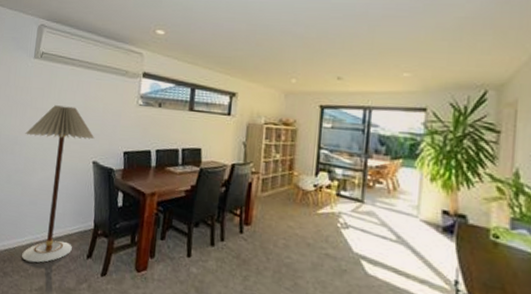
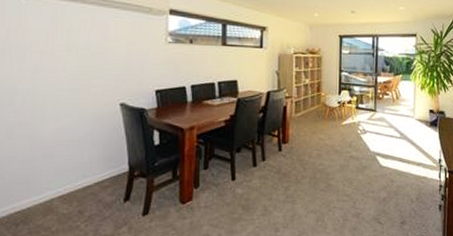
floor lamp: present [22,105,95,263] -> none [27,47,120,219]

